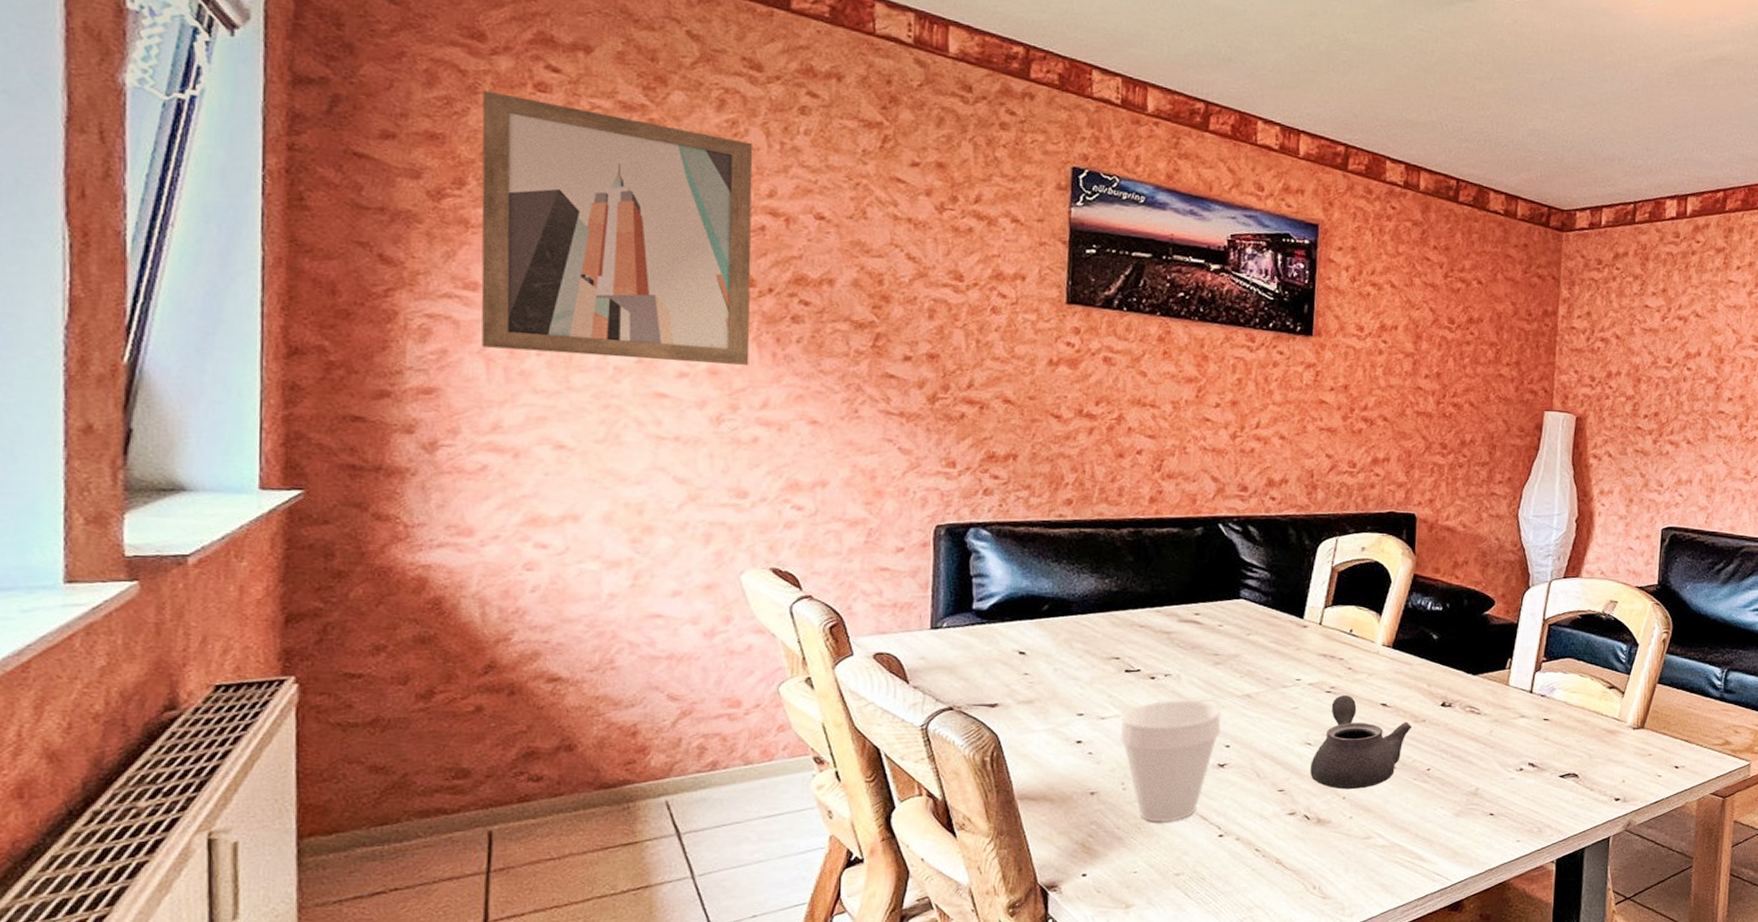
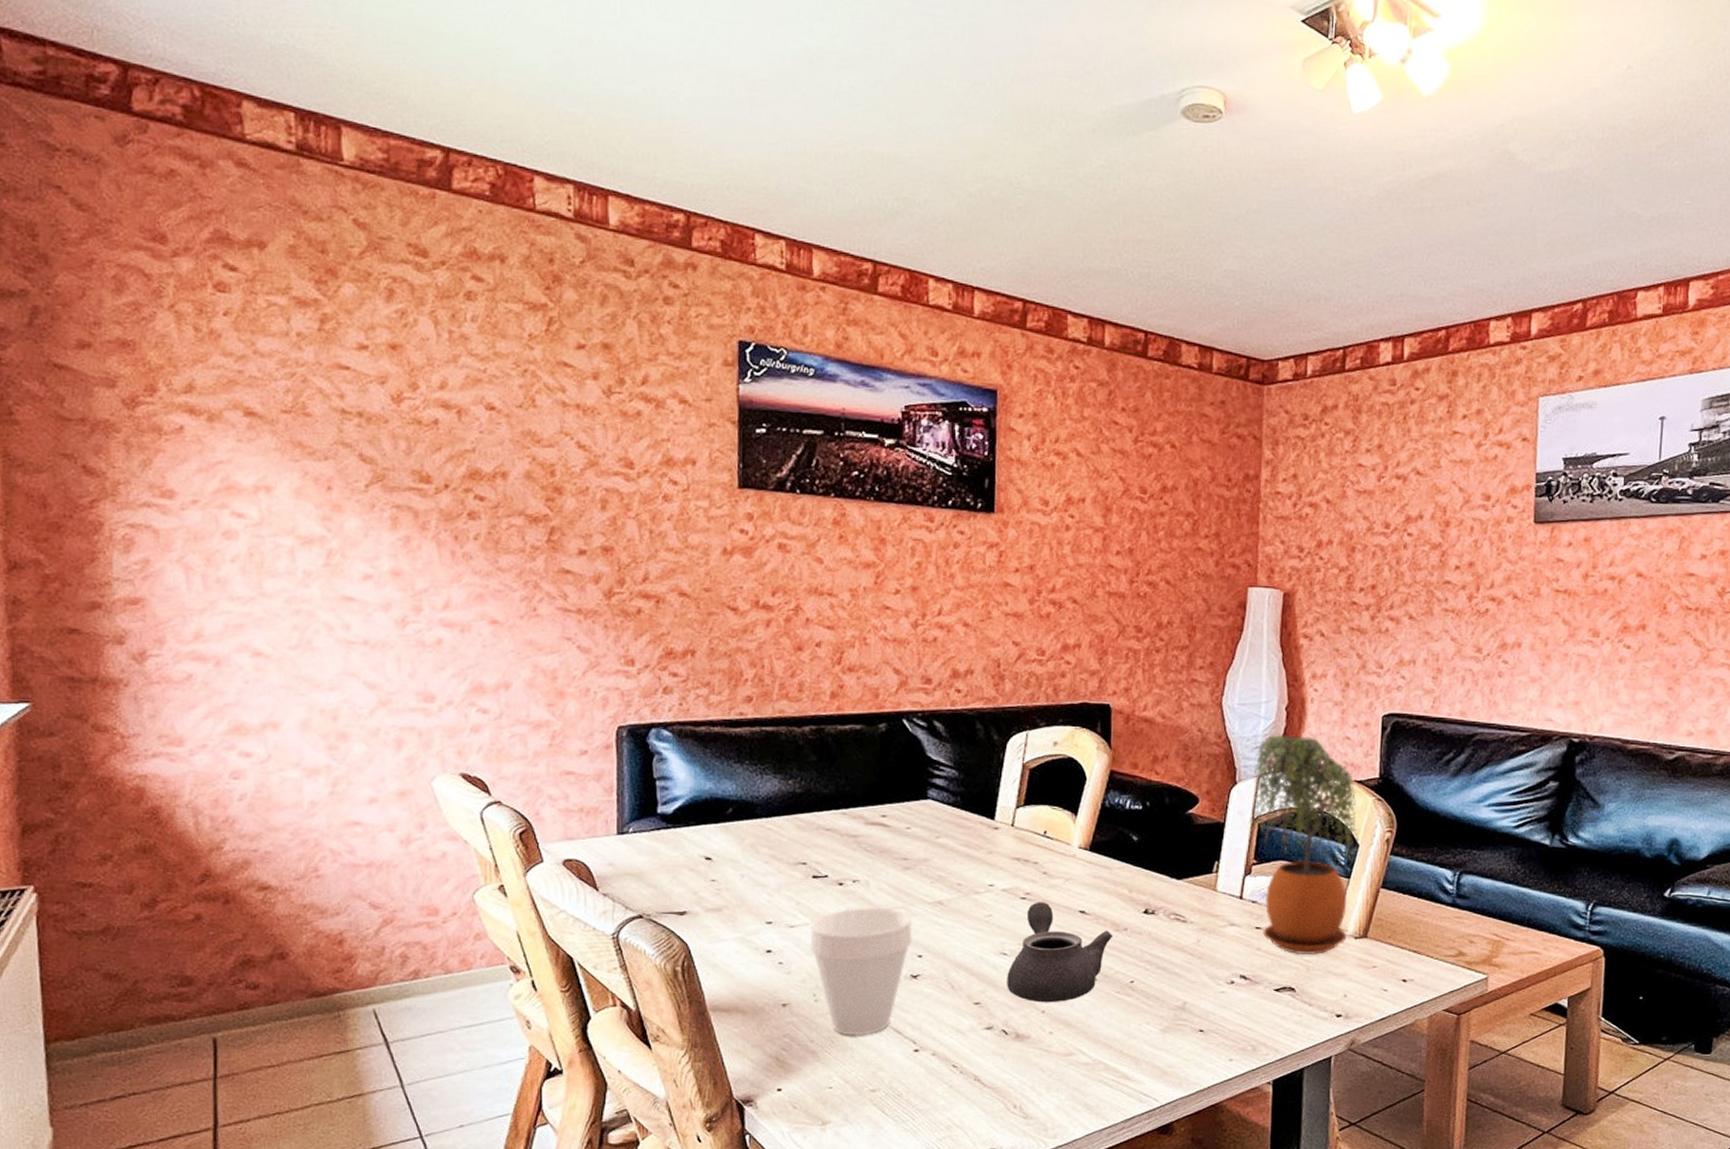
wall art: present [481,90,753,365] -> none [167,293,429,565]
potted plant: none [1539,544,1638,744] -> present [1248,734,1359,954]

